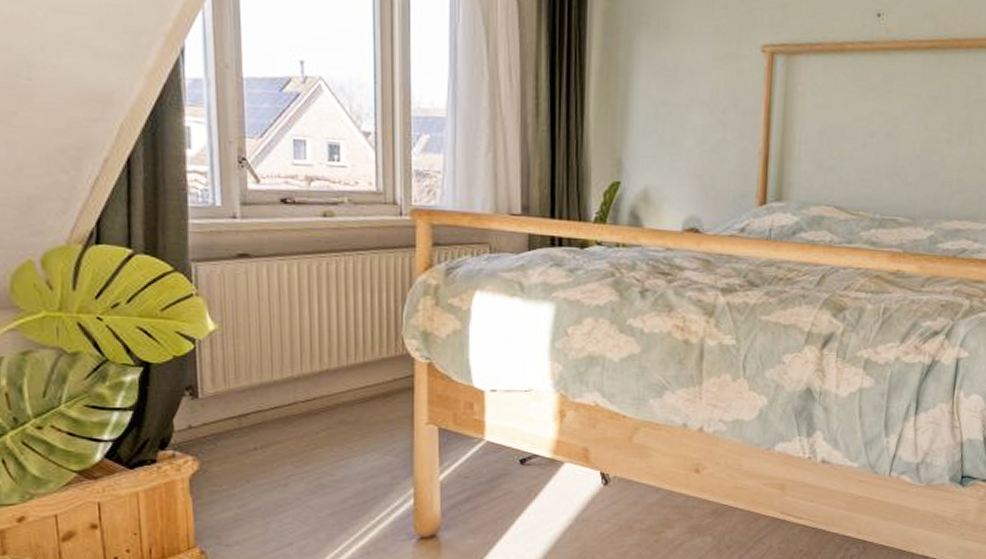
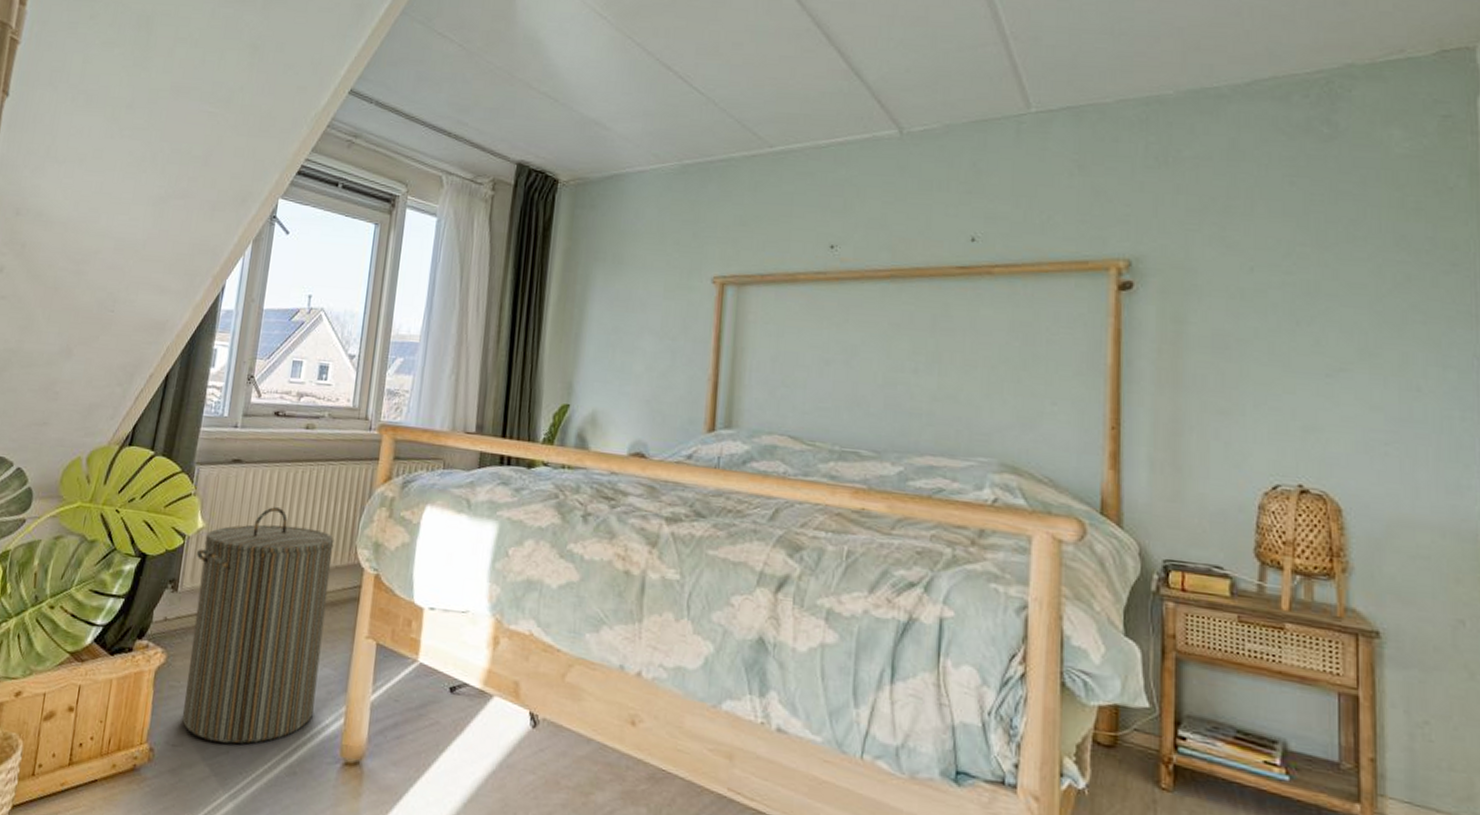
laundry hamper: none [212,303,379,536] -> present [182,507,334,744]

